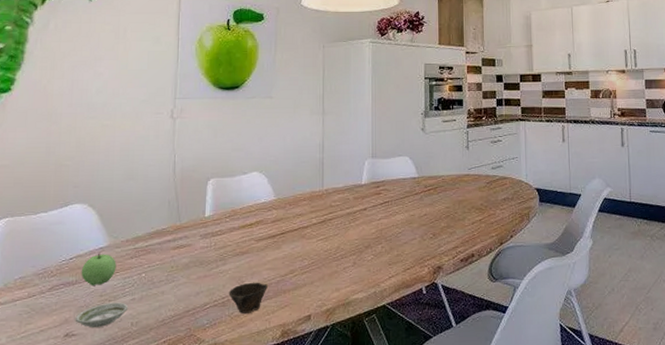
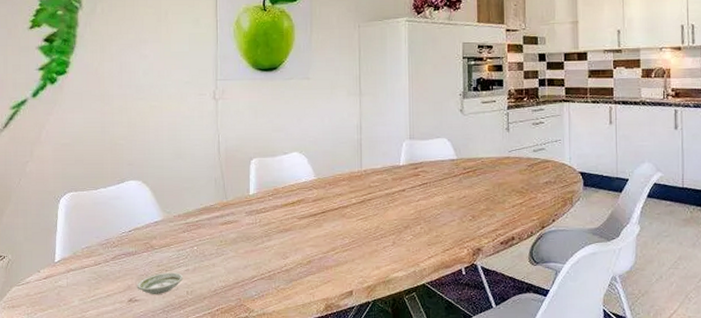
apple: present [81,253,116,286] -> none [139,226,171,256]
cup: present [228,282,268,313] -> none [274,258,311,287]

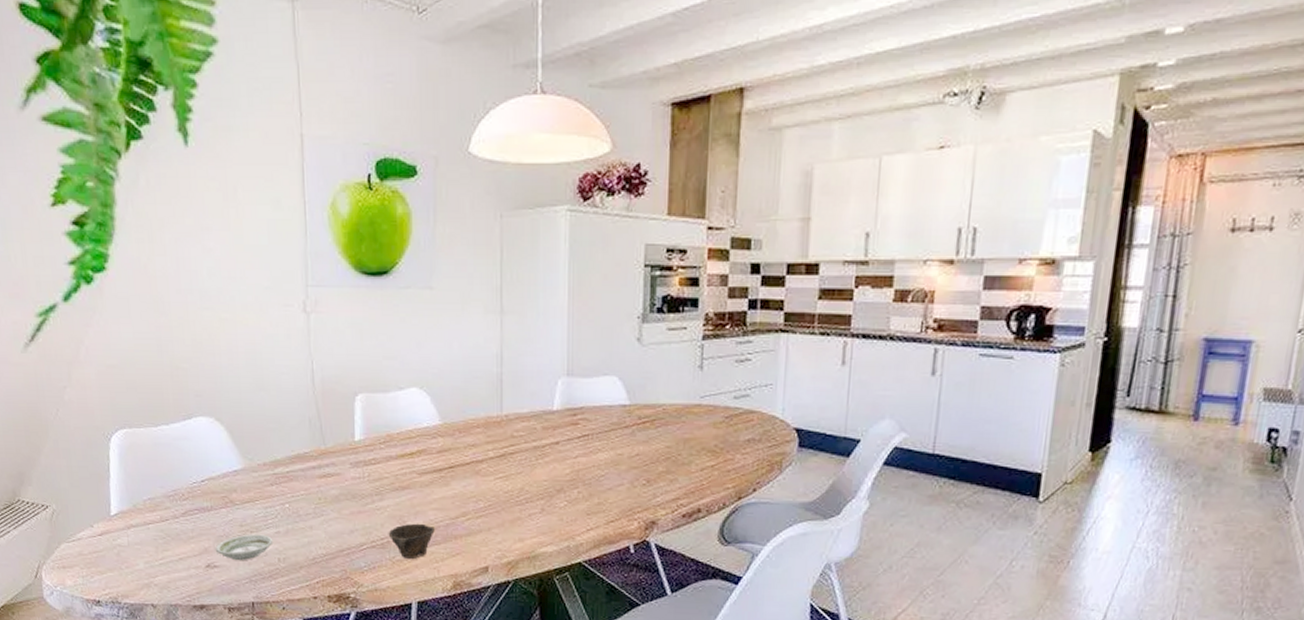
cup: none [274,258,311,287] -> present [388,523,435,559]

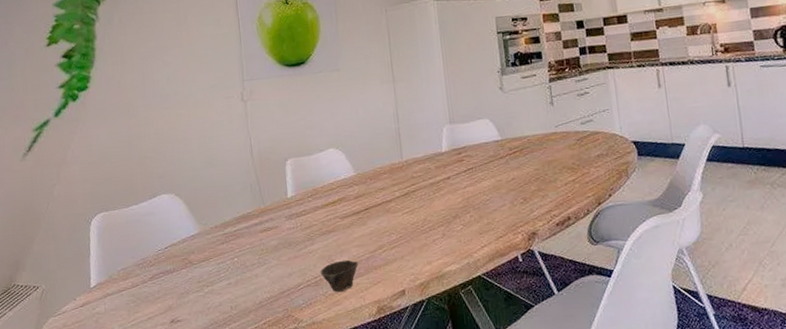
saucer: present [215,534,274,561] -> none [178,287,226,314]

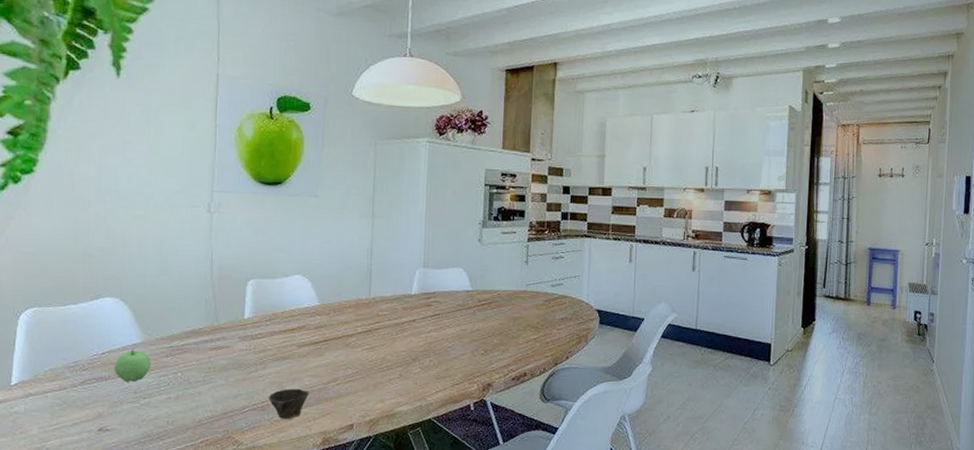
apple: none [177,240,210,273] -> present [114,349,151,382]

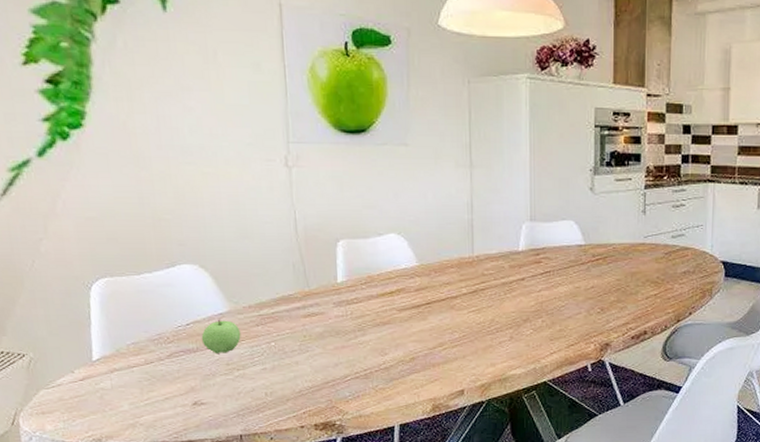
cup: present [268,388,309,419] -> none [371,354,414,386]

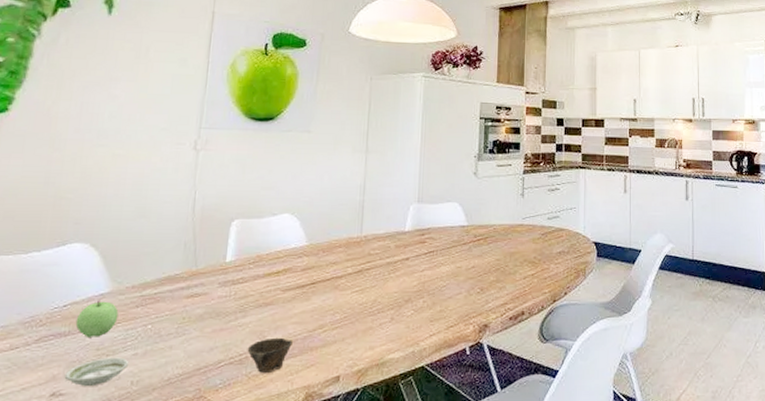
saucer: none [202,371,260,398] -> present [64,357,129,387]
cup: none [371,354,414,386] -> present [247,337,293,373]

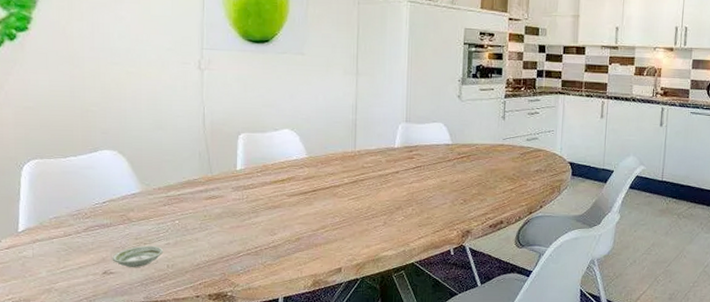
apple: present [75,300,119,337] -> none [115,198,150,229]
cup: present [247,337,293,373] -> none [261,234,299,263]

